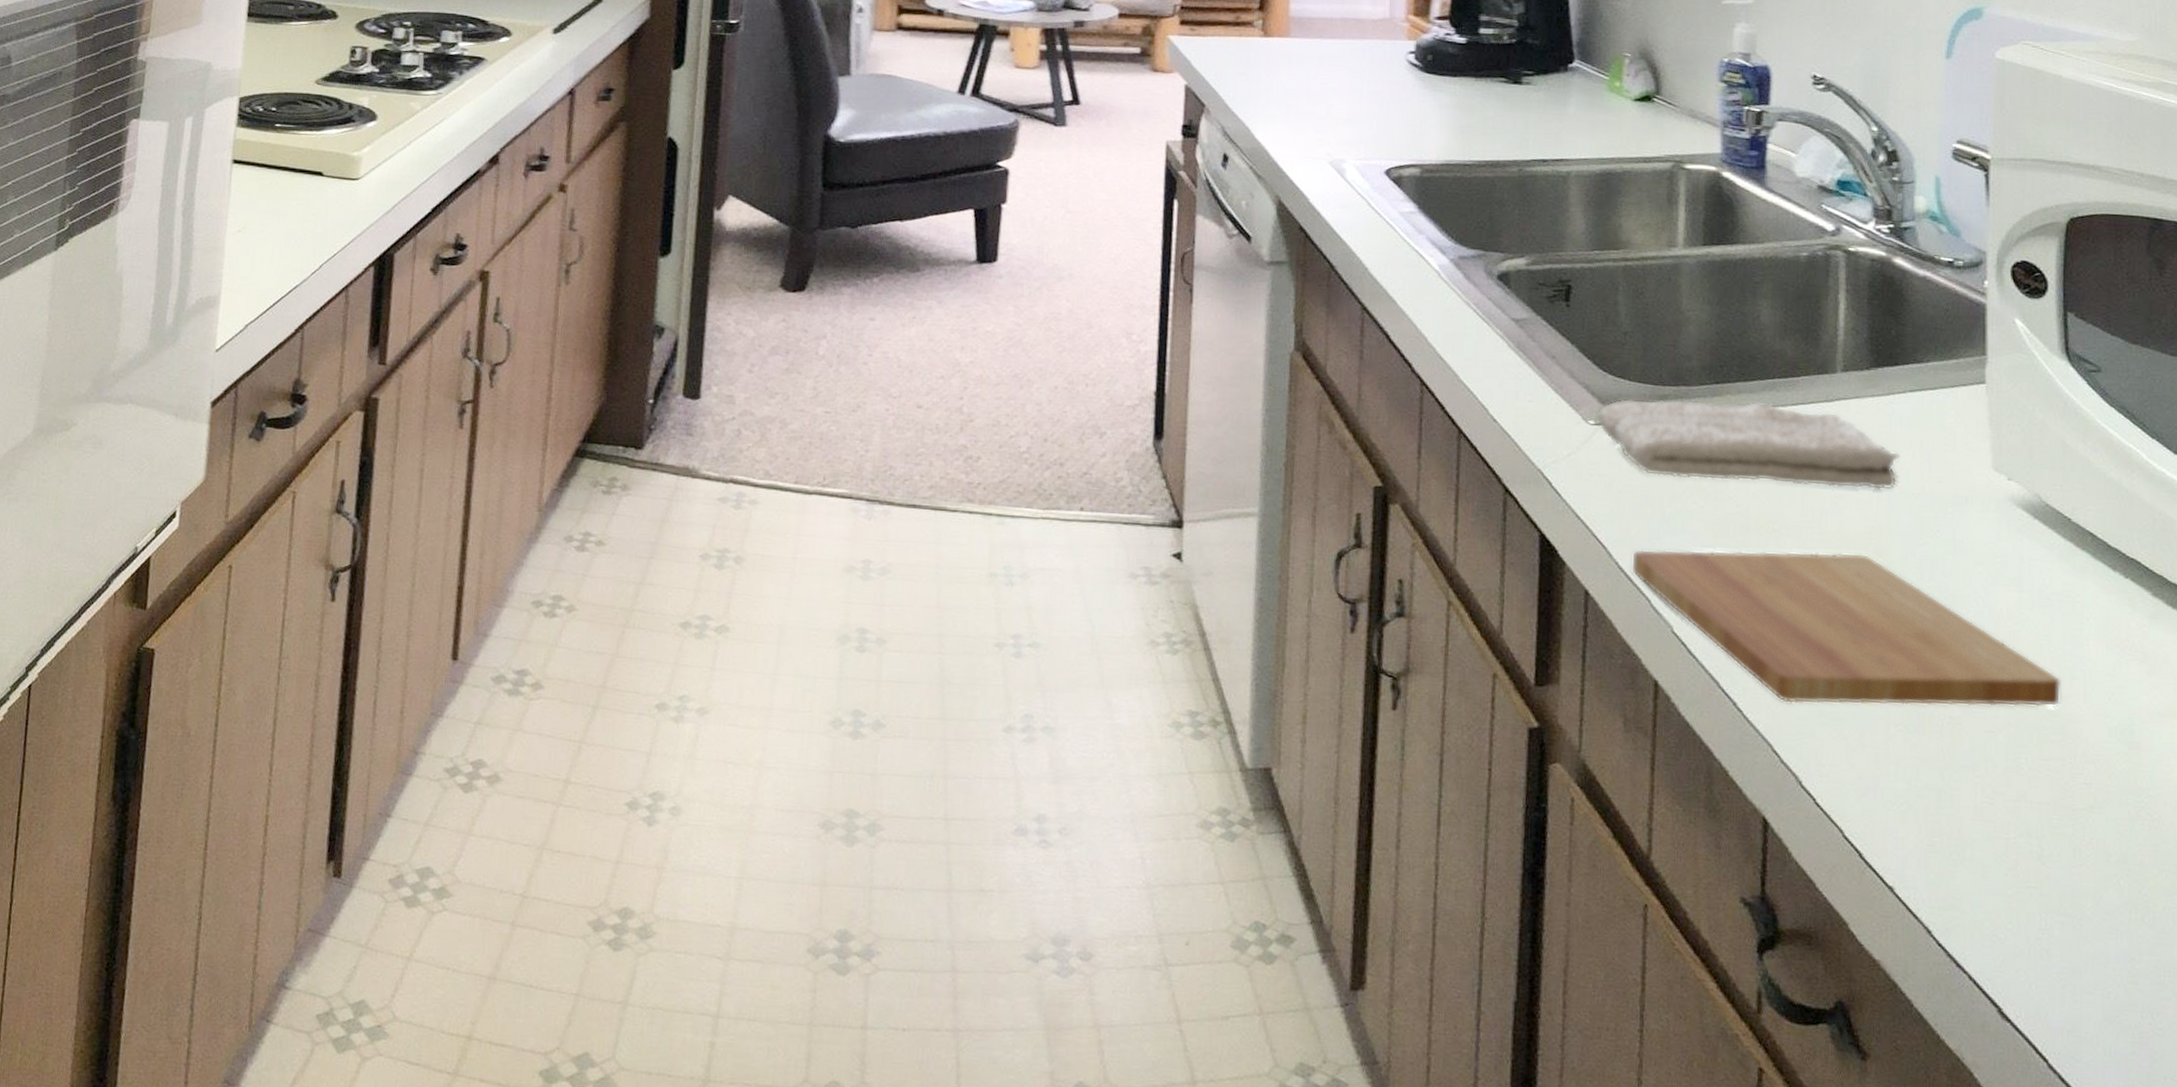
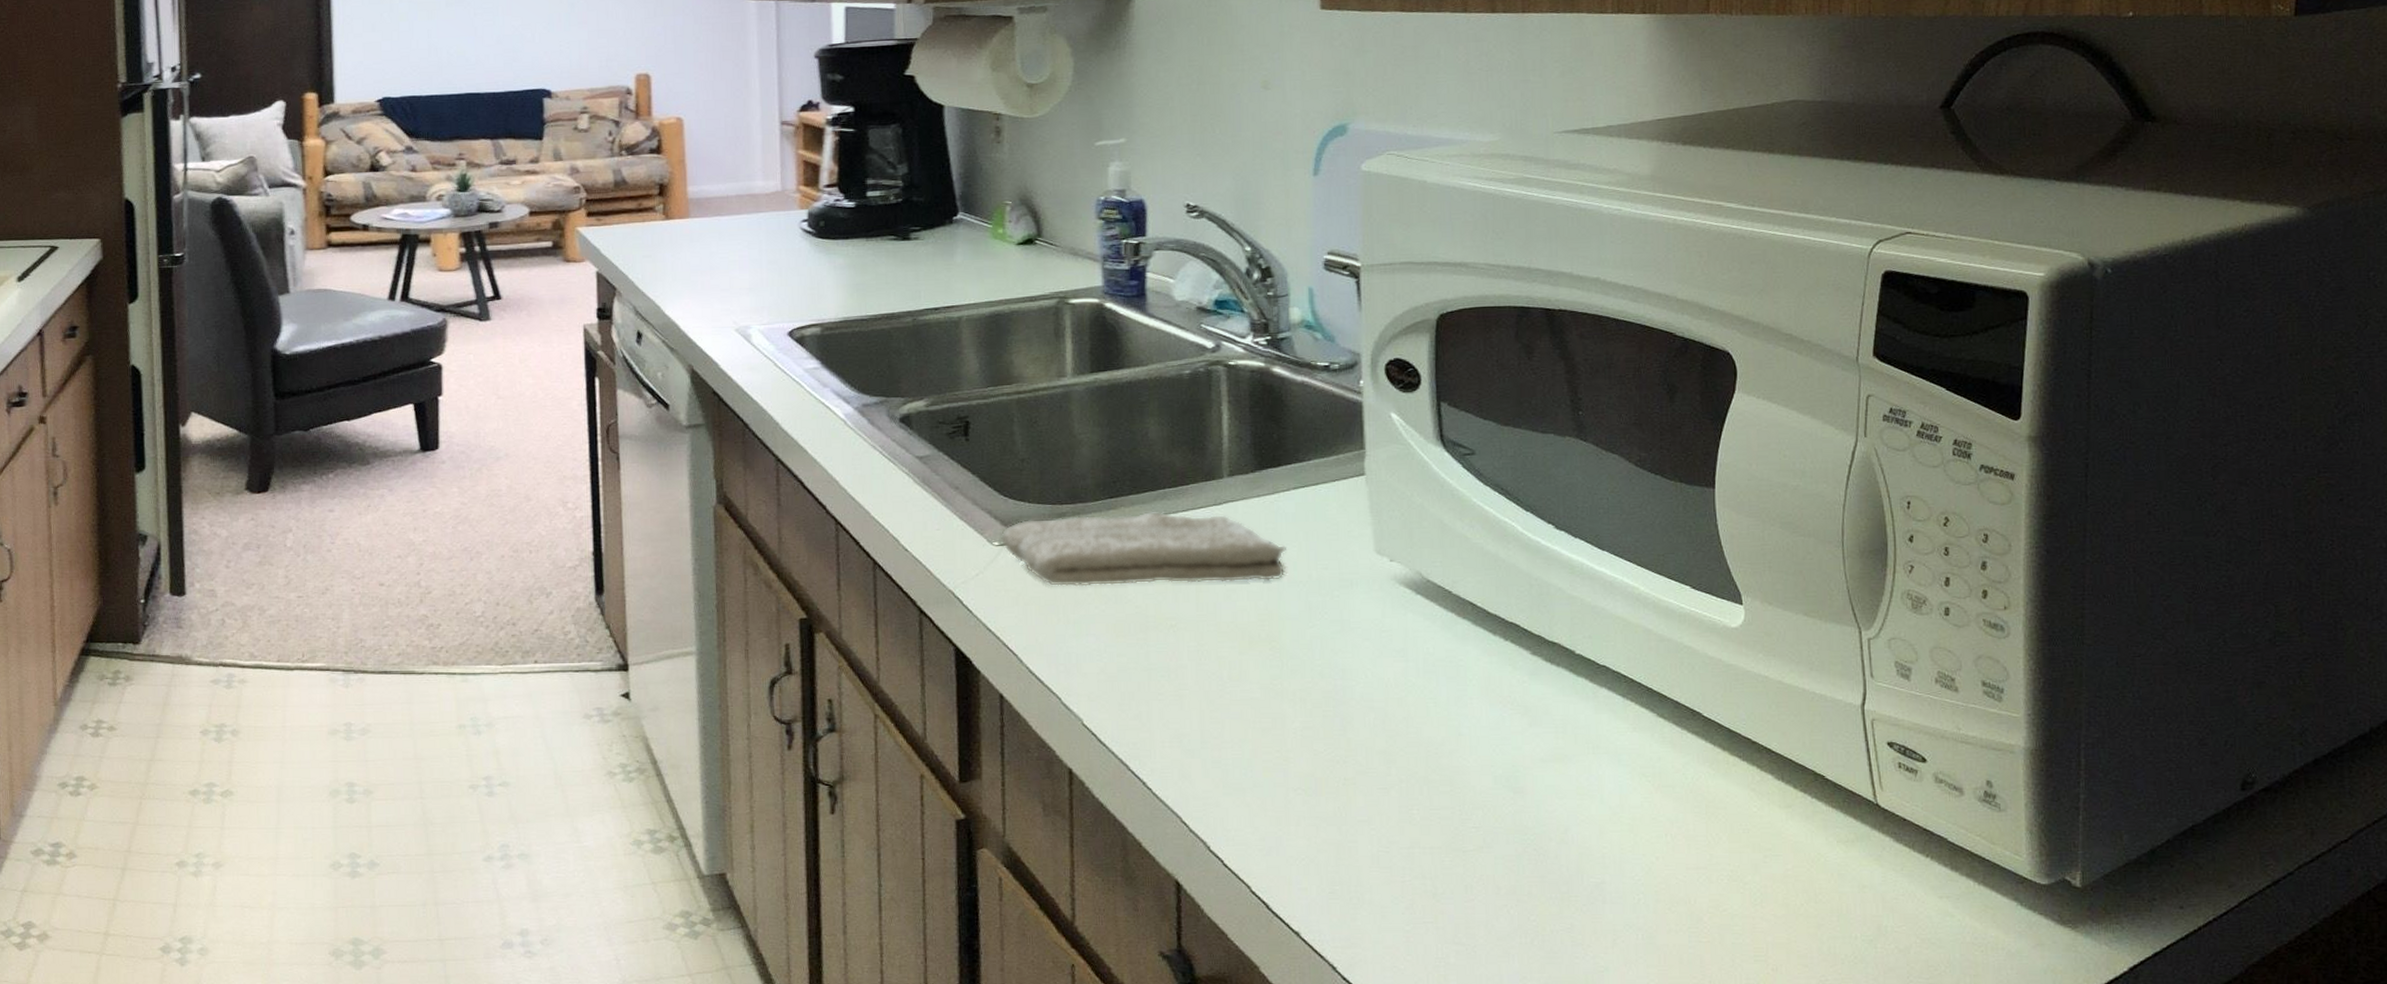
cutting board: present [1632,549,2061,707] -> none [1041,639,1449,778]

